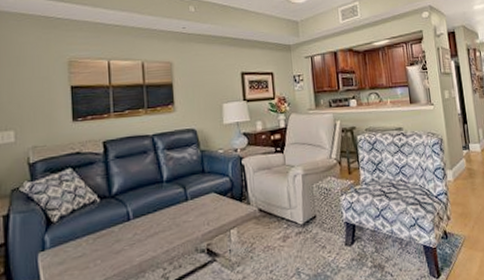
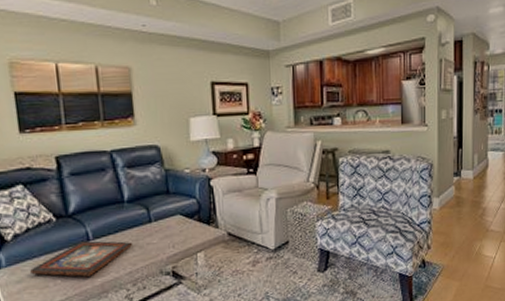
decorative tray: none [73,220,171,257] -> present [30,240,133,277]

